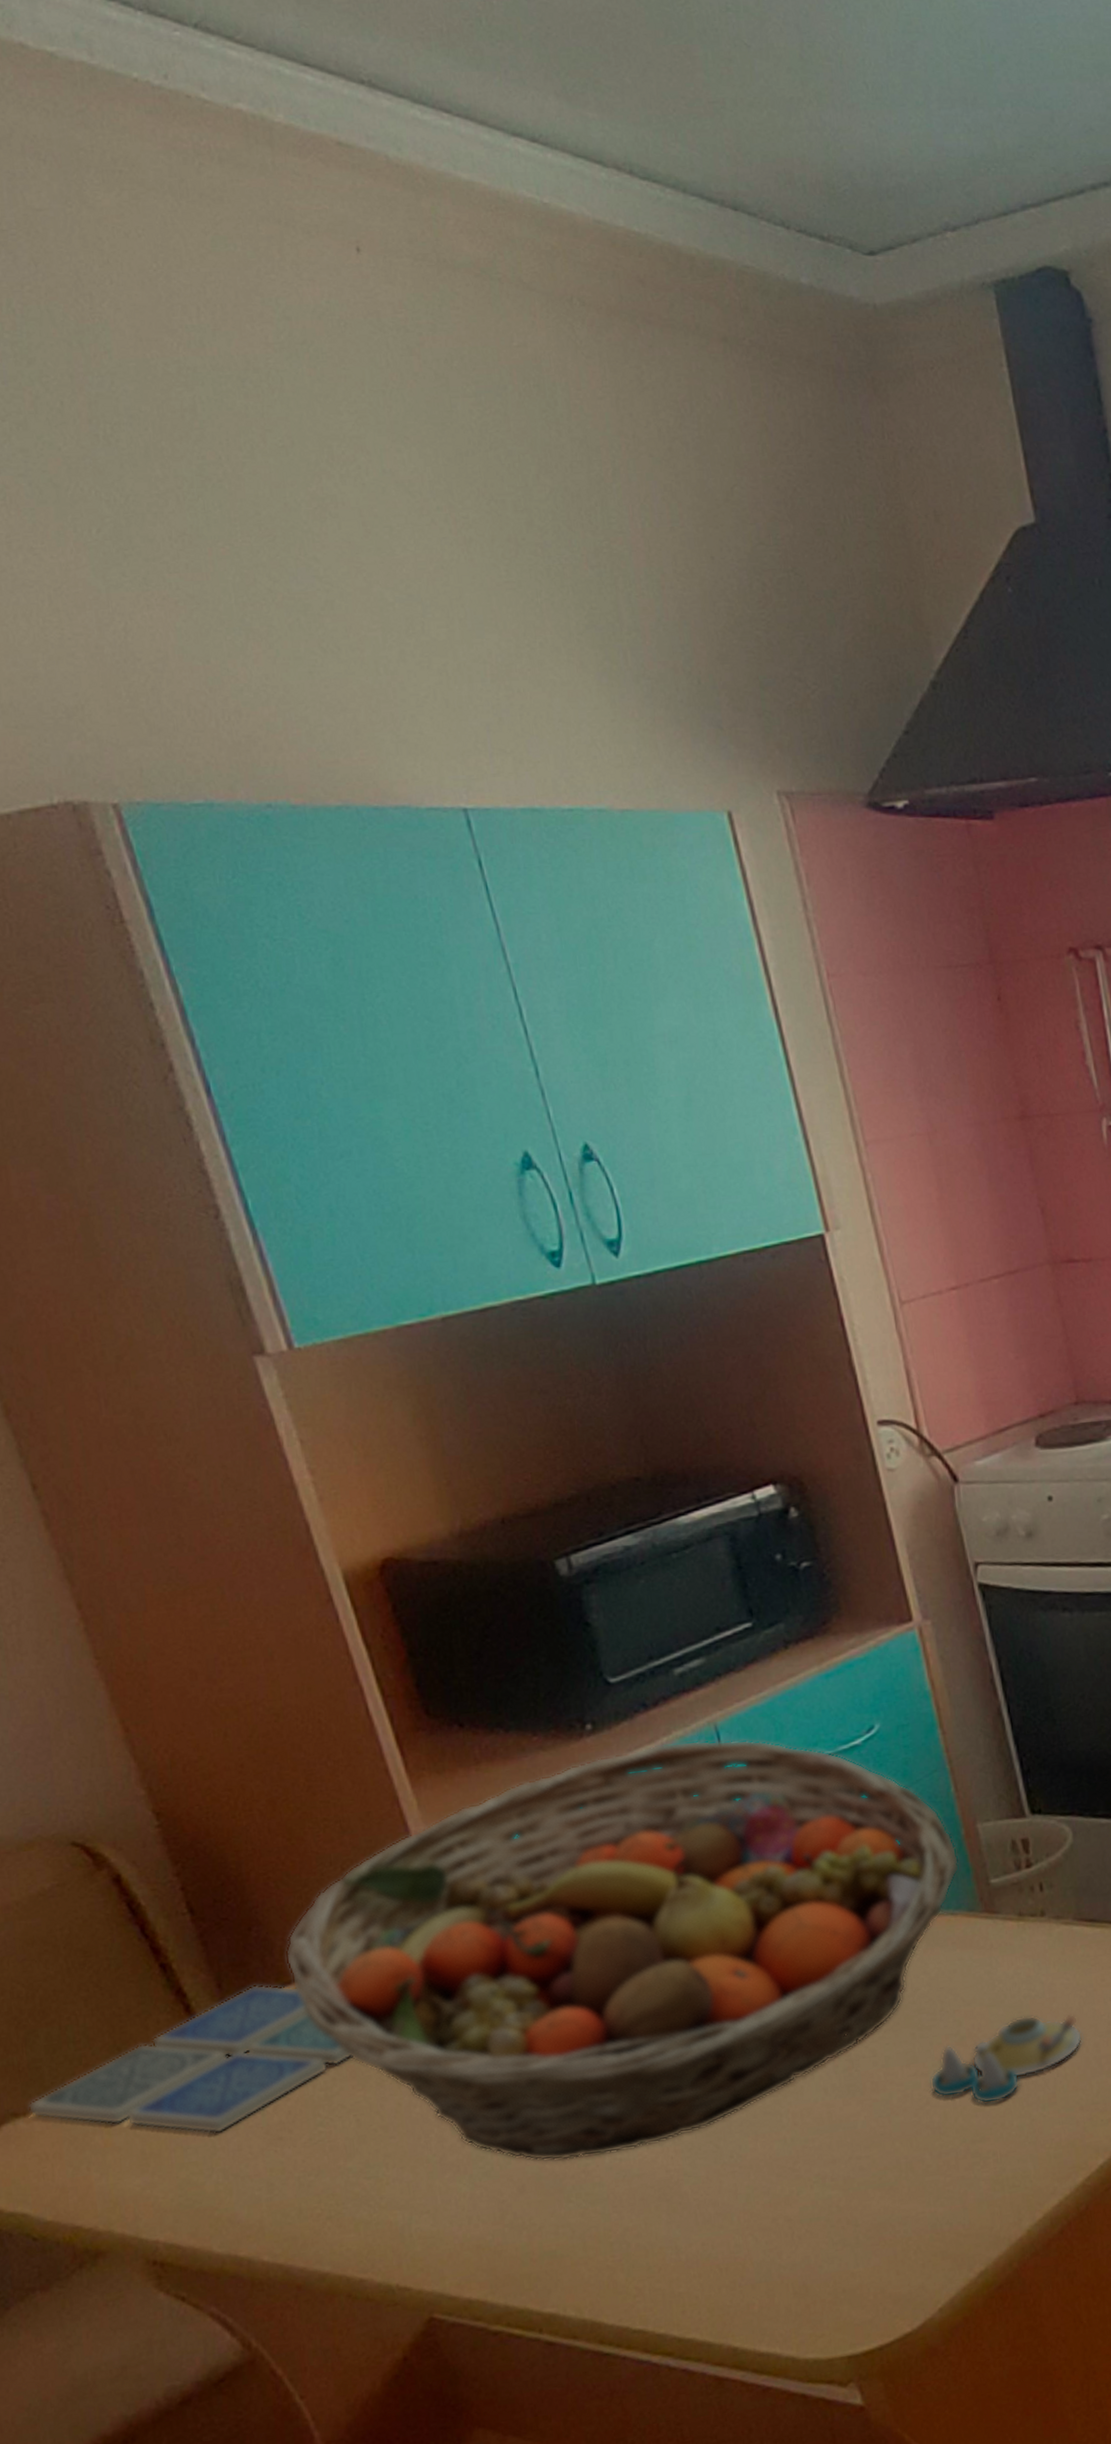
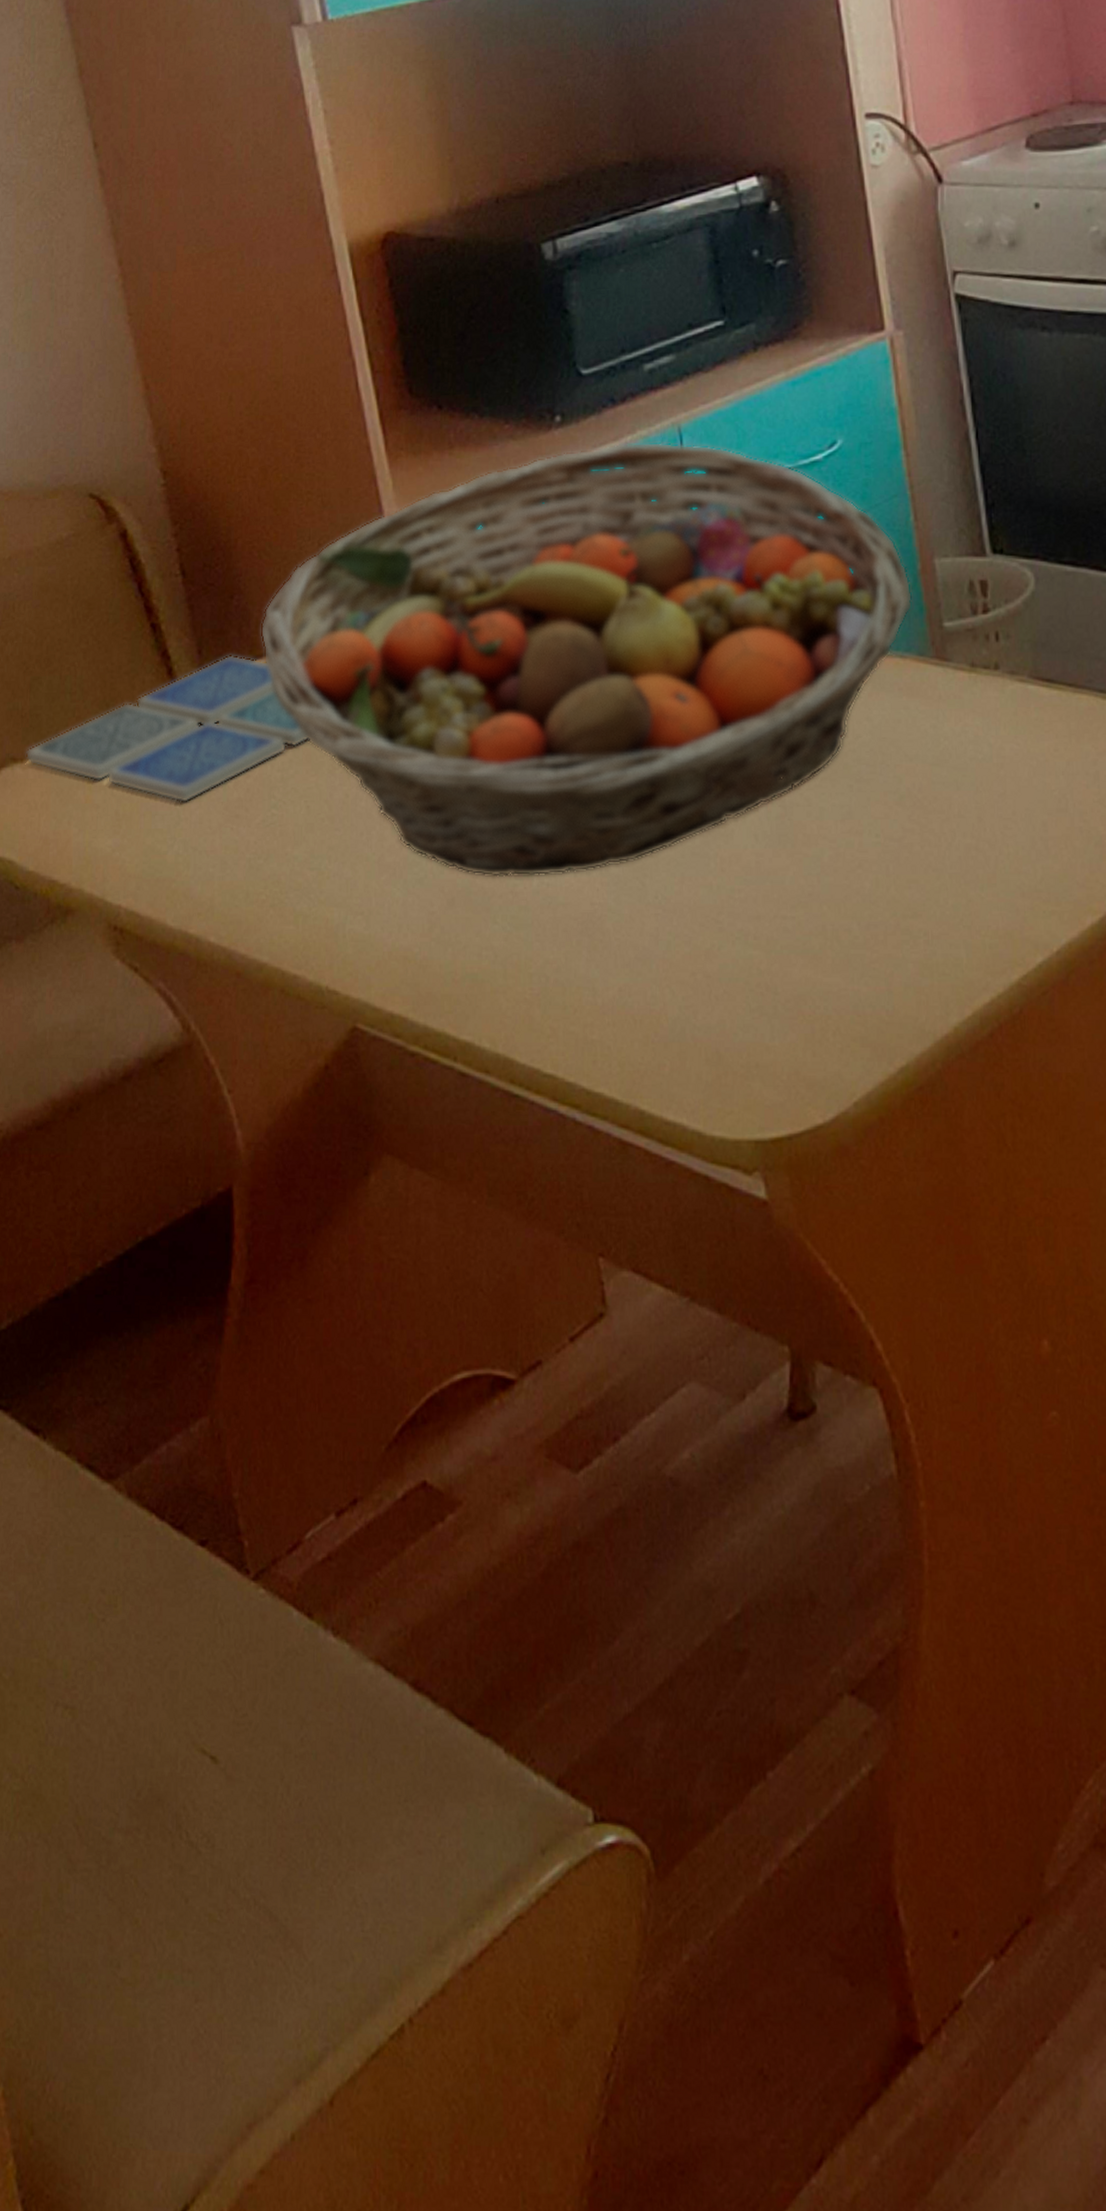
salt and pepper shaker set: present [930,2014,1083,2104] -> none [864,781,1030,876]

